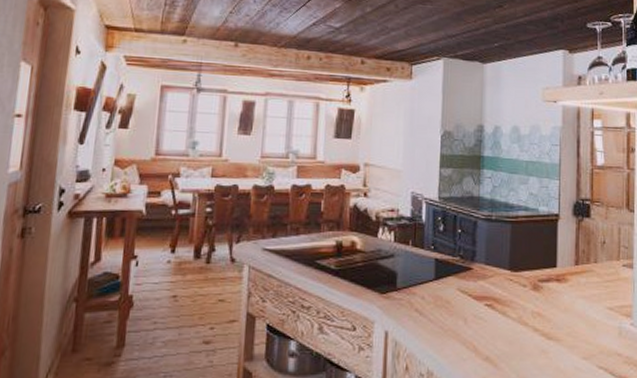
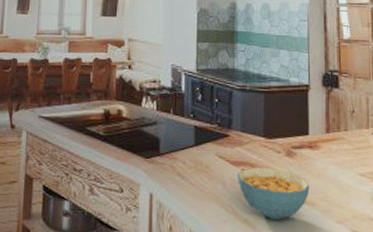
cereal bowl: none [479,301,556,357] -> present [237,166,310,220]

